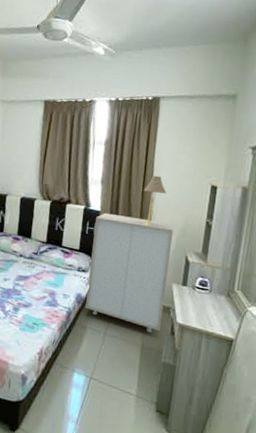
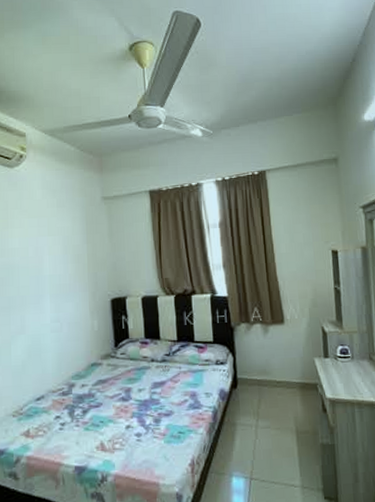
cabinet: present [85,212,174,333] -> none [225,295,312,415]
table lamp: present [143,175,167,226] -> none [267,249,290,303]

